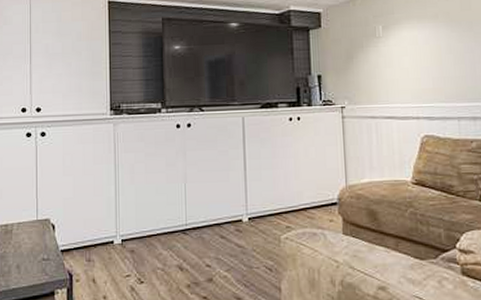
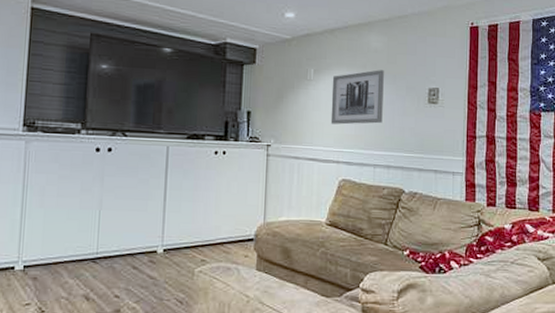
wall art: none [402,18,463,79] -> present [330,70,384,125]

